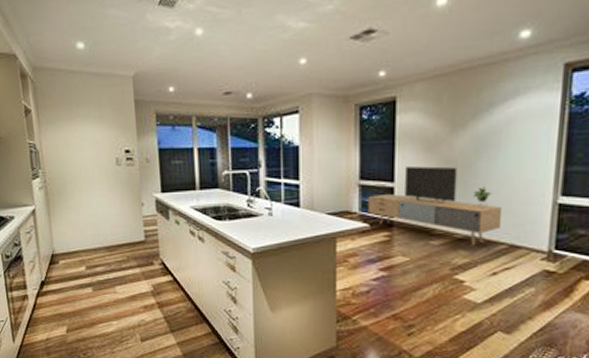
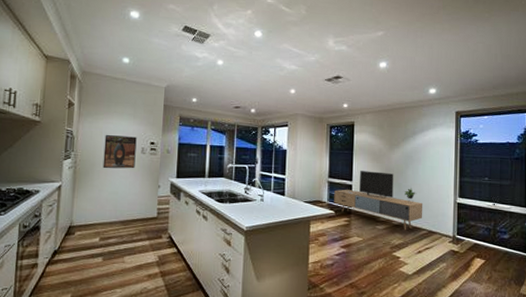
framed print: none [71,145,111,187] -> present [103,135,137,169]

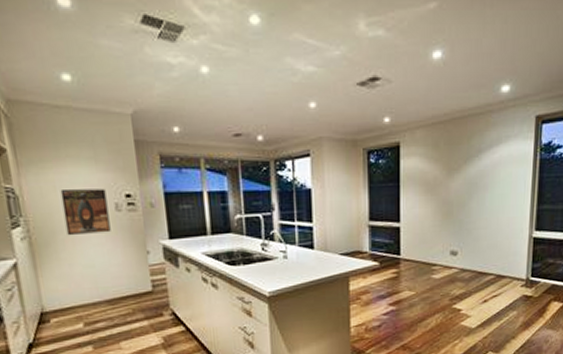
media console: present [334,171,423,231] -> none [377,207,491,278]

